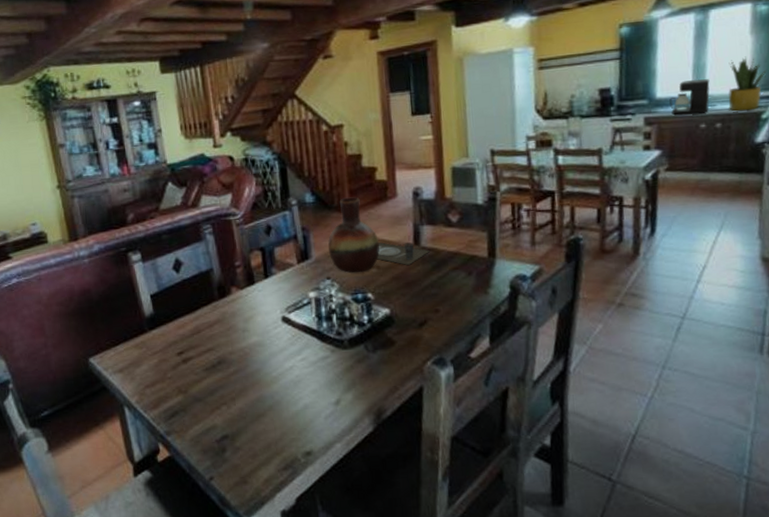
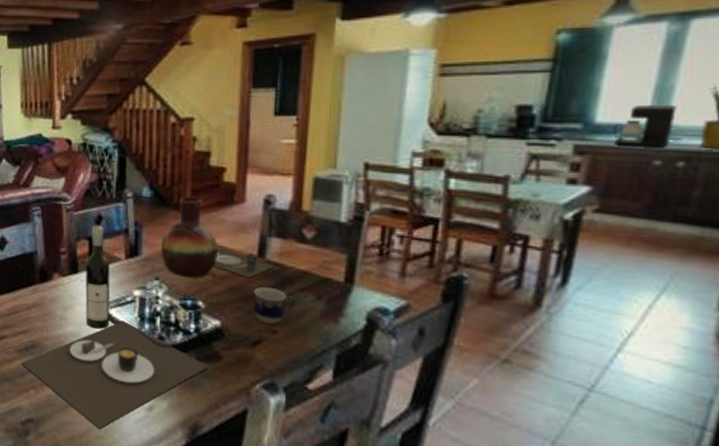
place setting: none [210,323,385,432] -> present [21,321,209,429]
bottle: none [260,234,290,335] -> present [85,225,111,329]
cup: none [415,271,450,305] -> present [253,287,294,324]

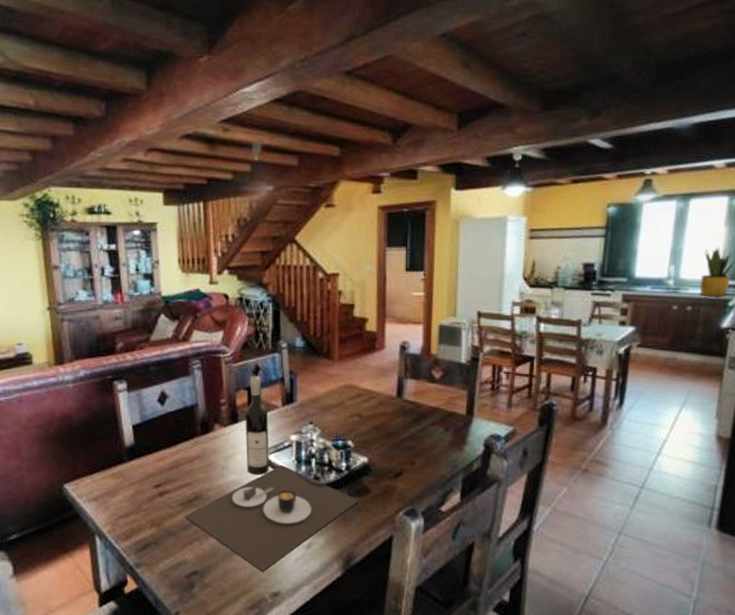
vase: present [160,196,219,277] -> none [313,345,364,419]
place setting: present [213,249,276,278] -> none [360,392,412,416]
cup: present [253,287,294,324] -> none [395,424,428,456]
coffee maker: present [613,105,677,147] -> none [647,264,685,296]

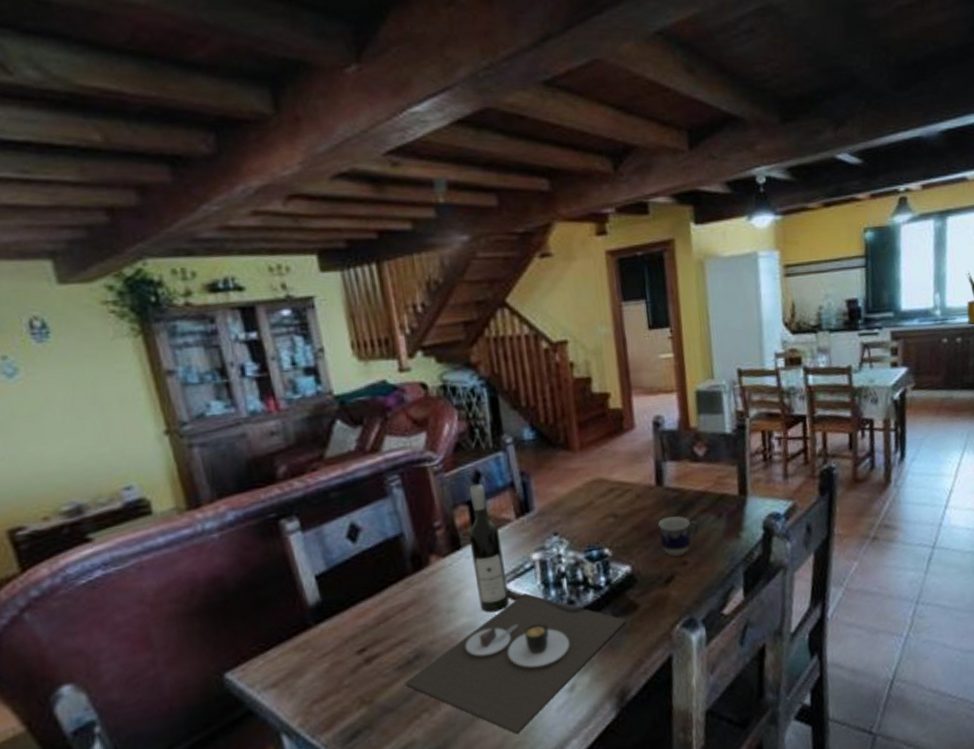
cup: none [395,424,428,456] -> present [658,516,698,557]

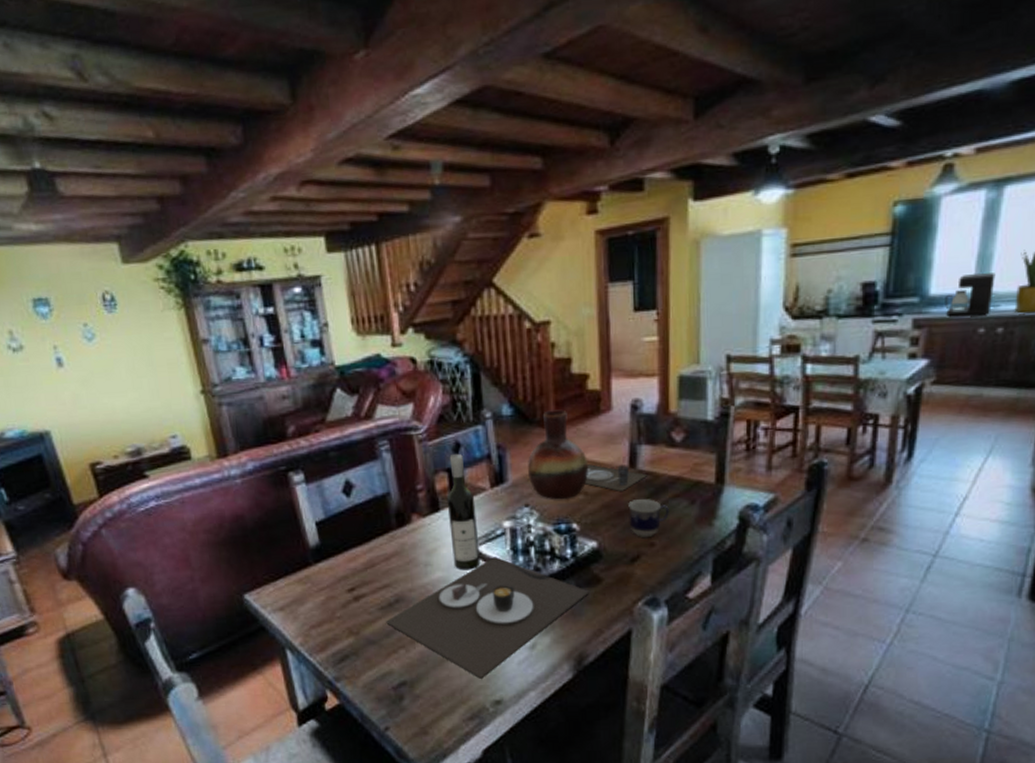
vase: none [552,430,617,525] -> present [526,409,589,499]
place setting: none [613,483,675,511] -> present [584,464,648,491]
coffee maker: none [913,290,950,329] -> present [945,273,996,316]

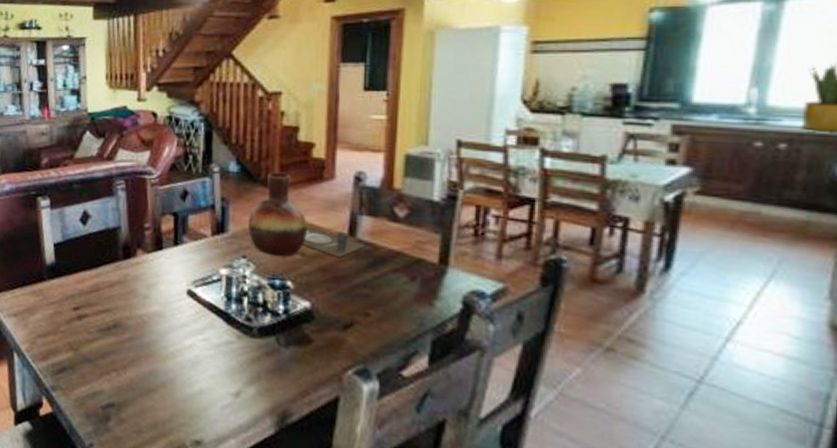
place setting: present [386,557,589,679] -> none [103,300,298,416]
bottle: present [446,453,480,570] -> none [170,200,196,309]
cup: present [628,499,669,537] -> none [344,267,387,307]
coffee maker: present [945,273,996,316] -> none [711,85,776,129]

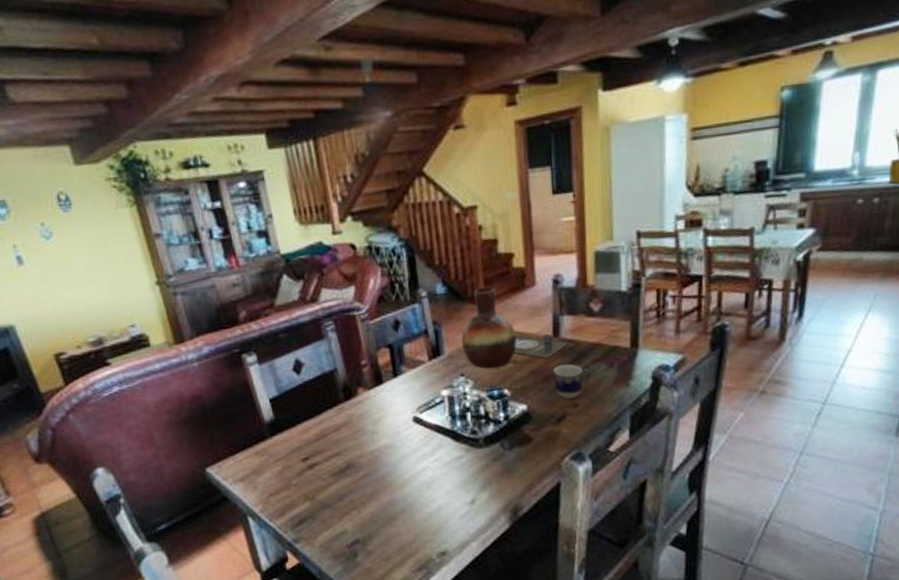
cup: none [344,267,387,307] -> present [553,364,590,399]

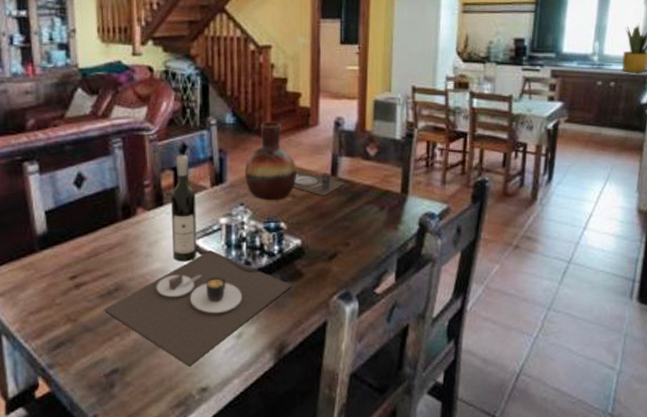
place setting: none [338,423,521,533] -> present [104,250,292,366]
bottle: none [389,330,422,437] -> present [170,154,197,262]
cup: present [553,364,590,399] -> none [329,204,362,237]

